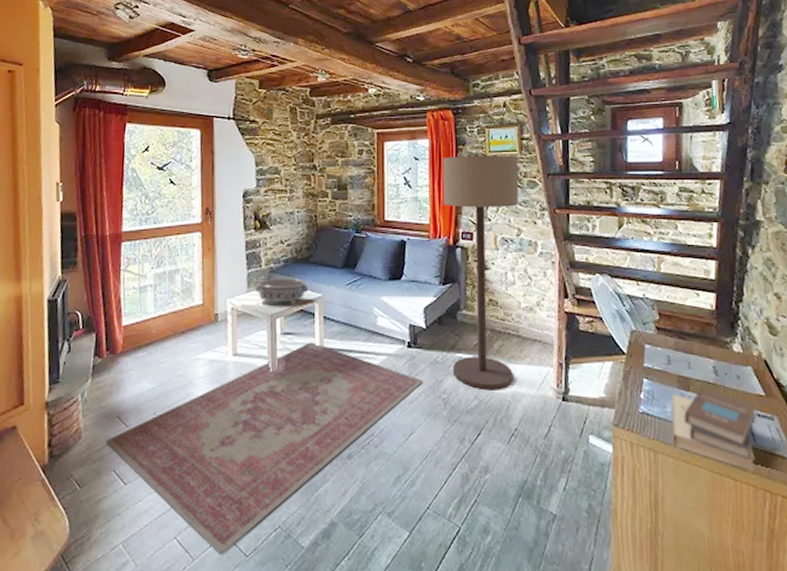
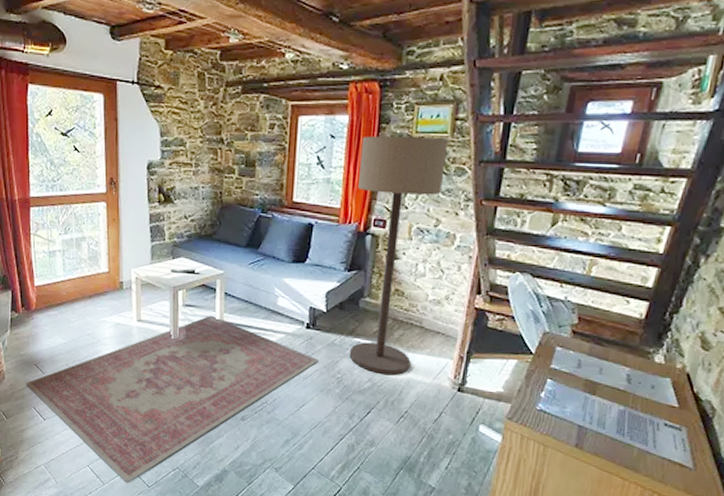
decorative bowl: present [254,278,309,306] -> none [158,252,211,280]
books: present [671,387,757,471] -> none [565,392,667,474]

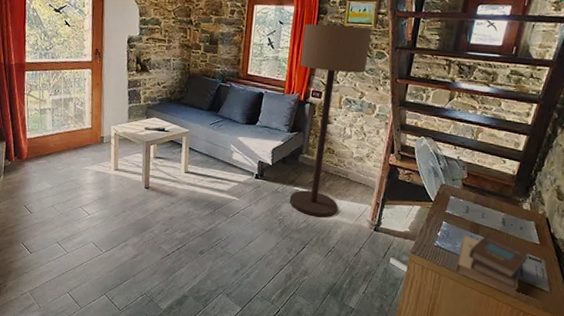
rug: present [26,315,318,483] -> none [16,166,265,307]
books: none [565,392,667,474] -> present [455,232,531,297]

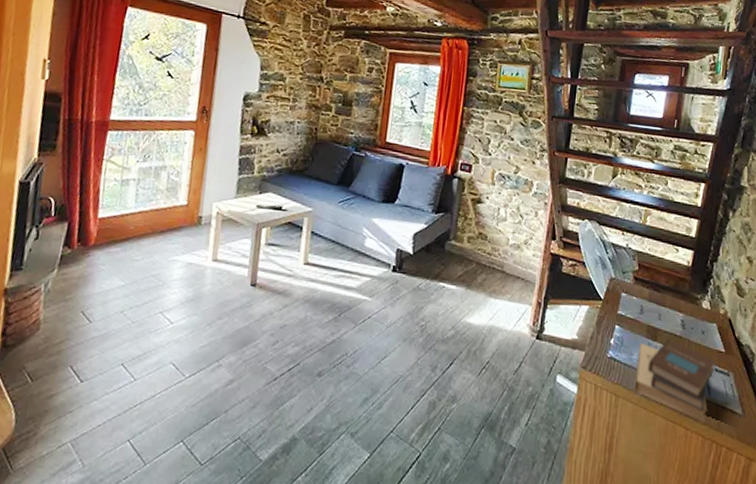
floor lamp: present [289,23,372,218] -> none [433,86,525,323]

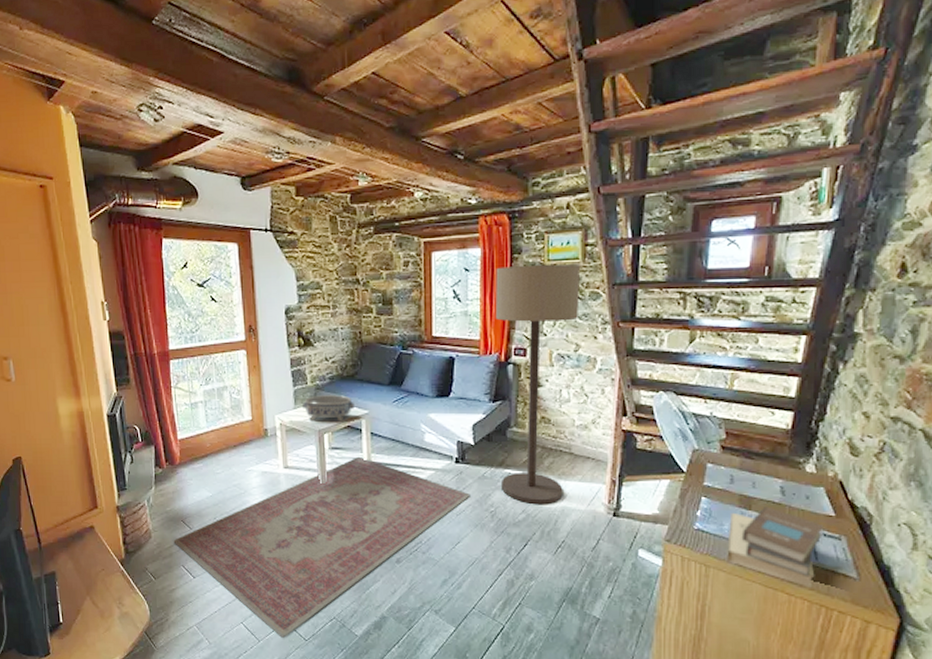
rug: none [65,255,403,461] -> present [173,456,470,638]
decorative bowl: none [243,186,300,217] -> present [301,395,355,422]
floor lamp: none [433,86,525,323] -> present [496,263,580,505]

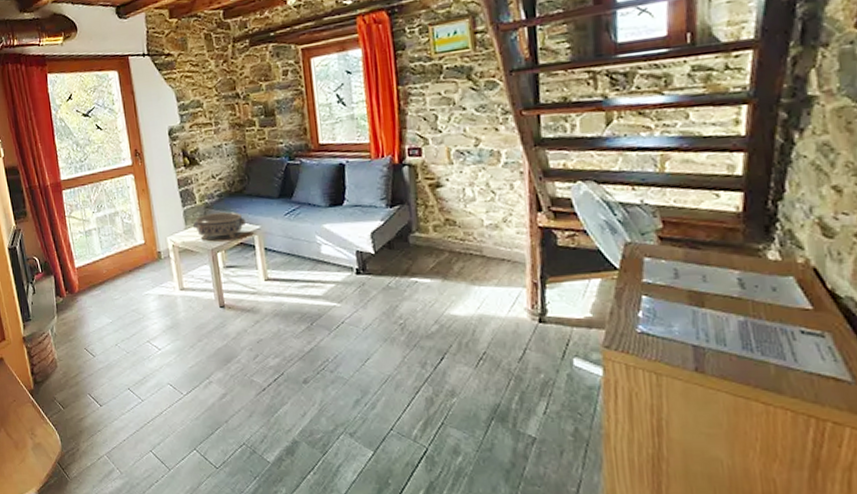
rug: present [173,456,470,638] -> none [78,273,376,466]
floor lamp: present [496,263,580,505] -> none [379,54,479,314]
books: present [727,506,824,588] -> none [679,302,801,395]

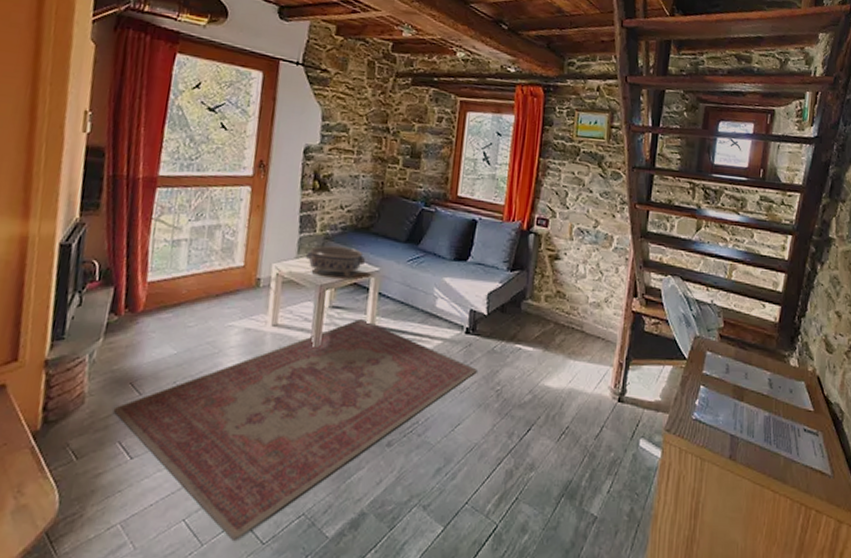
rug: none [78,273,376,466] -> present [113,318,477,540]

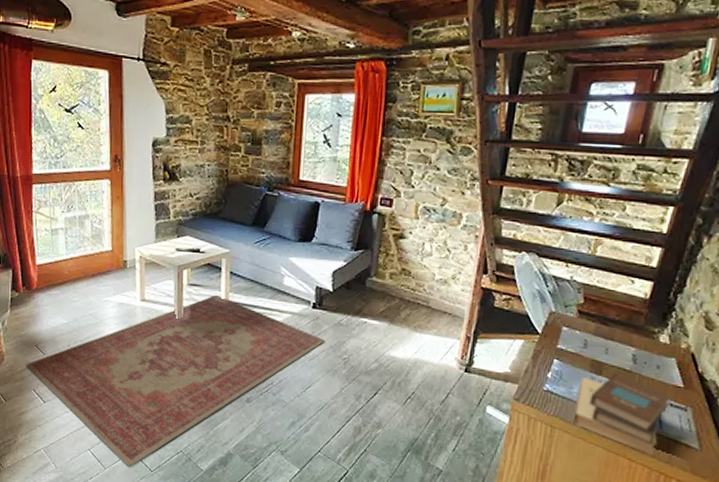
decorative bowl: present [305,245,366,277] -> none [162,230,217,259]
books: none [720,398,805,485] -> present [572,373,672,455]

